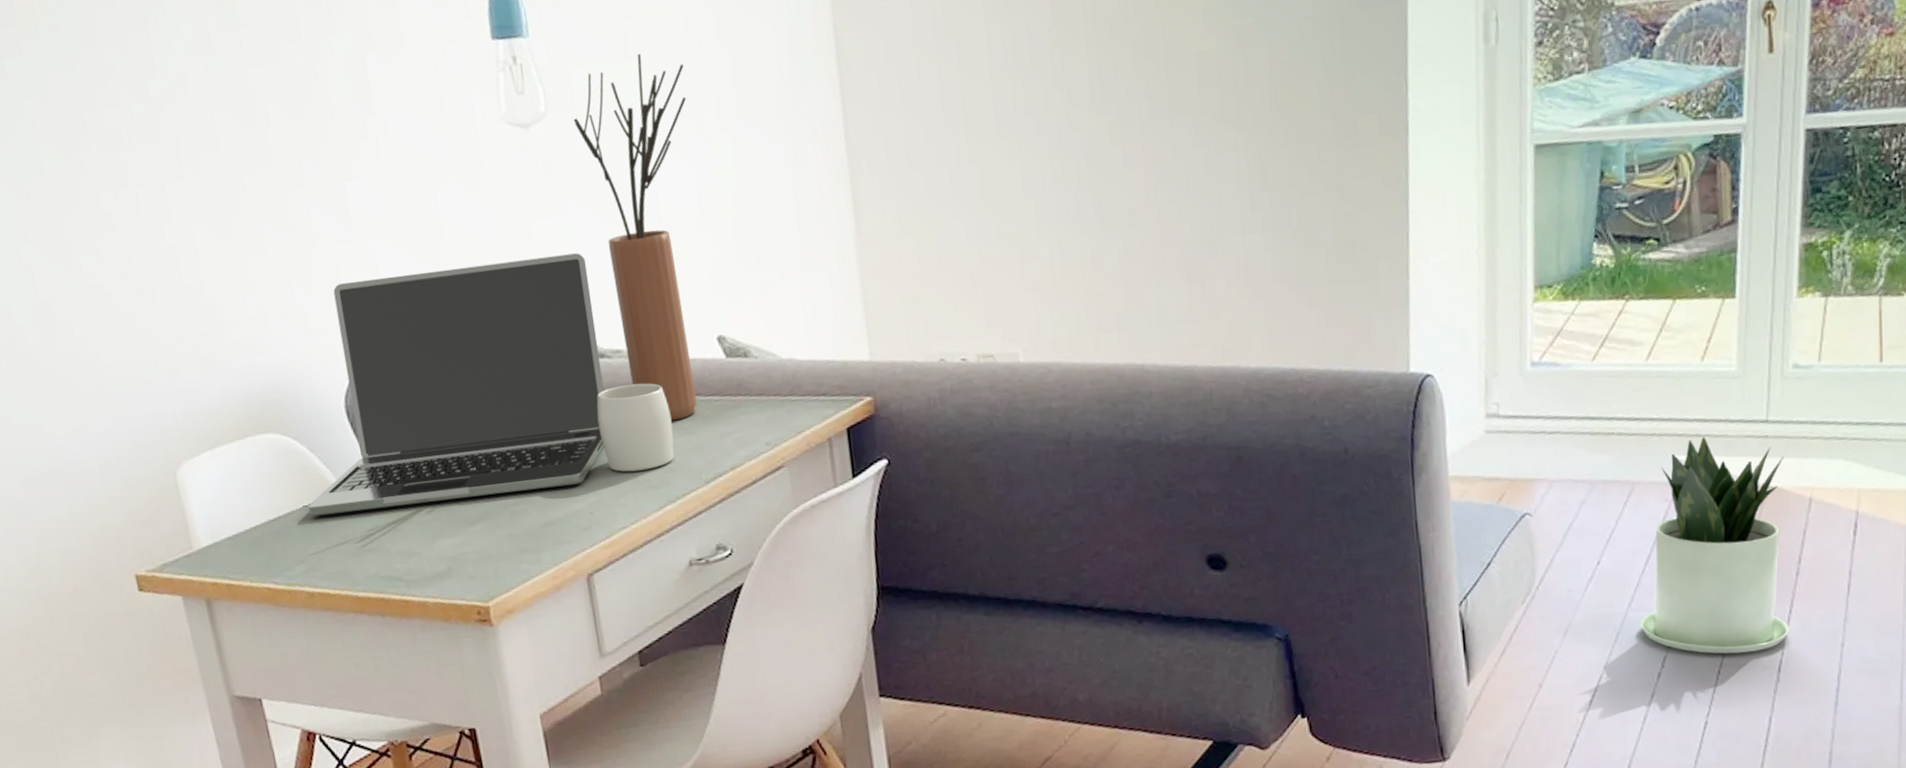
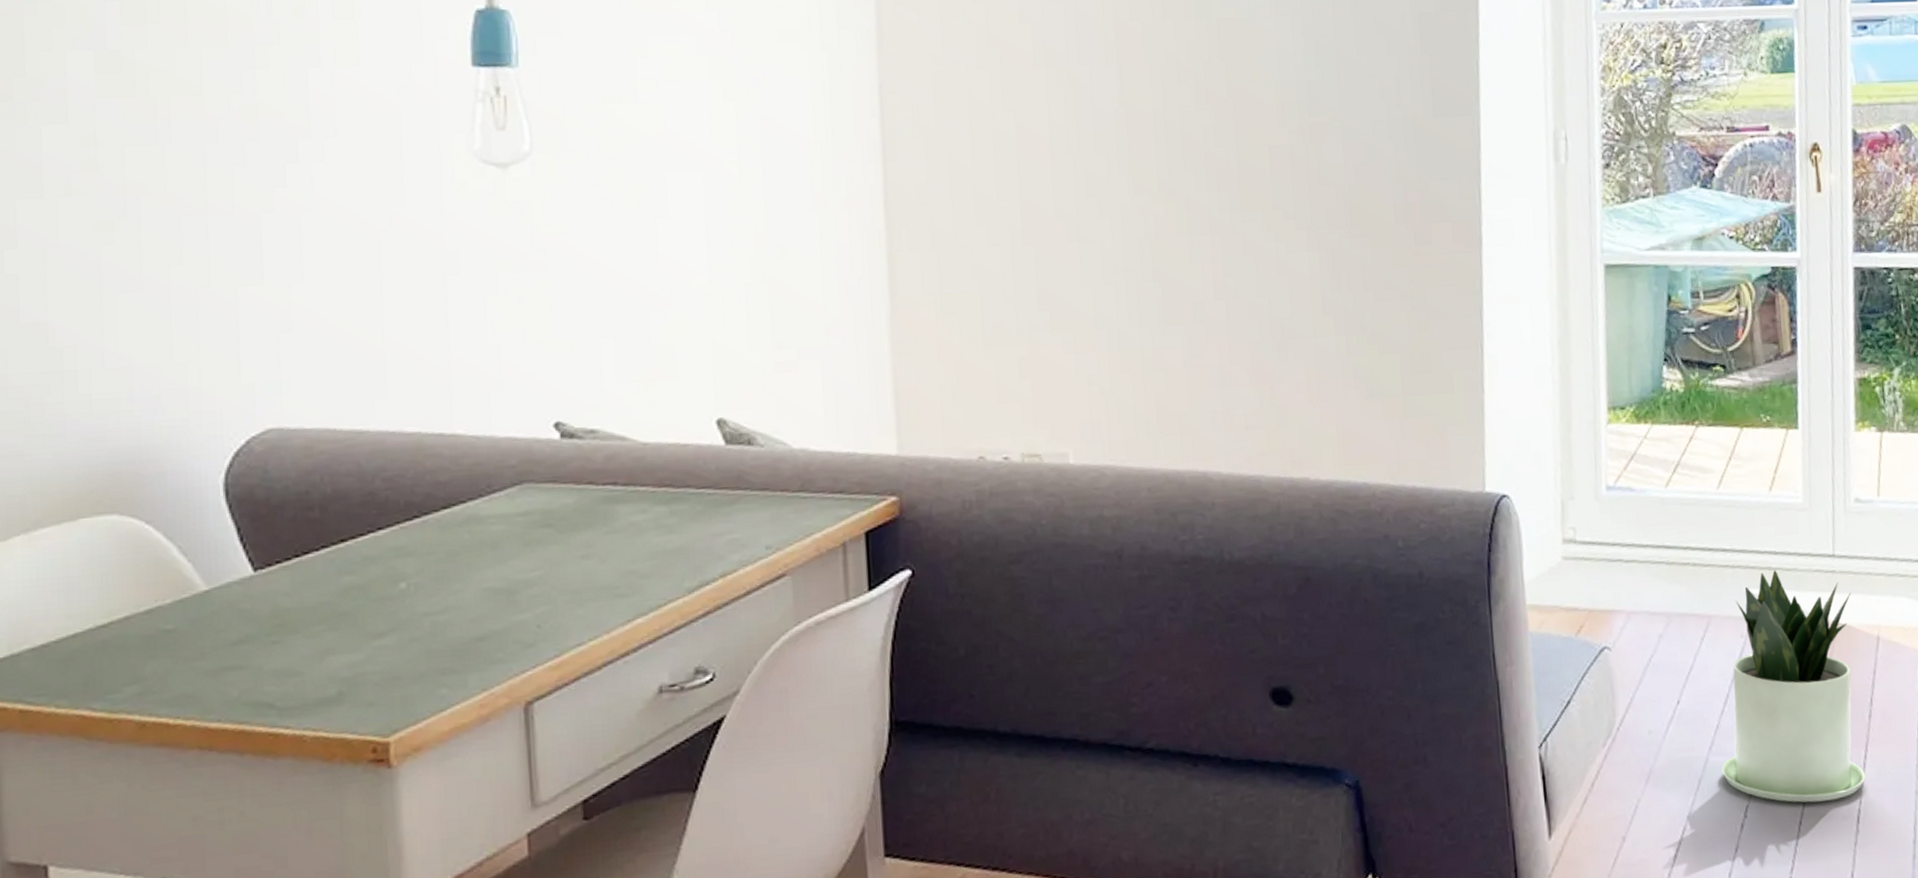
laptop: present [307,253,605,517] -> none [153,314,570,623]
vase: present [573,53,697,421] -> none [563,96,703,517]
mug: present [596,383,675,472] -> none [557,470,653,577]

